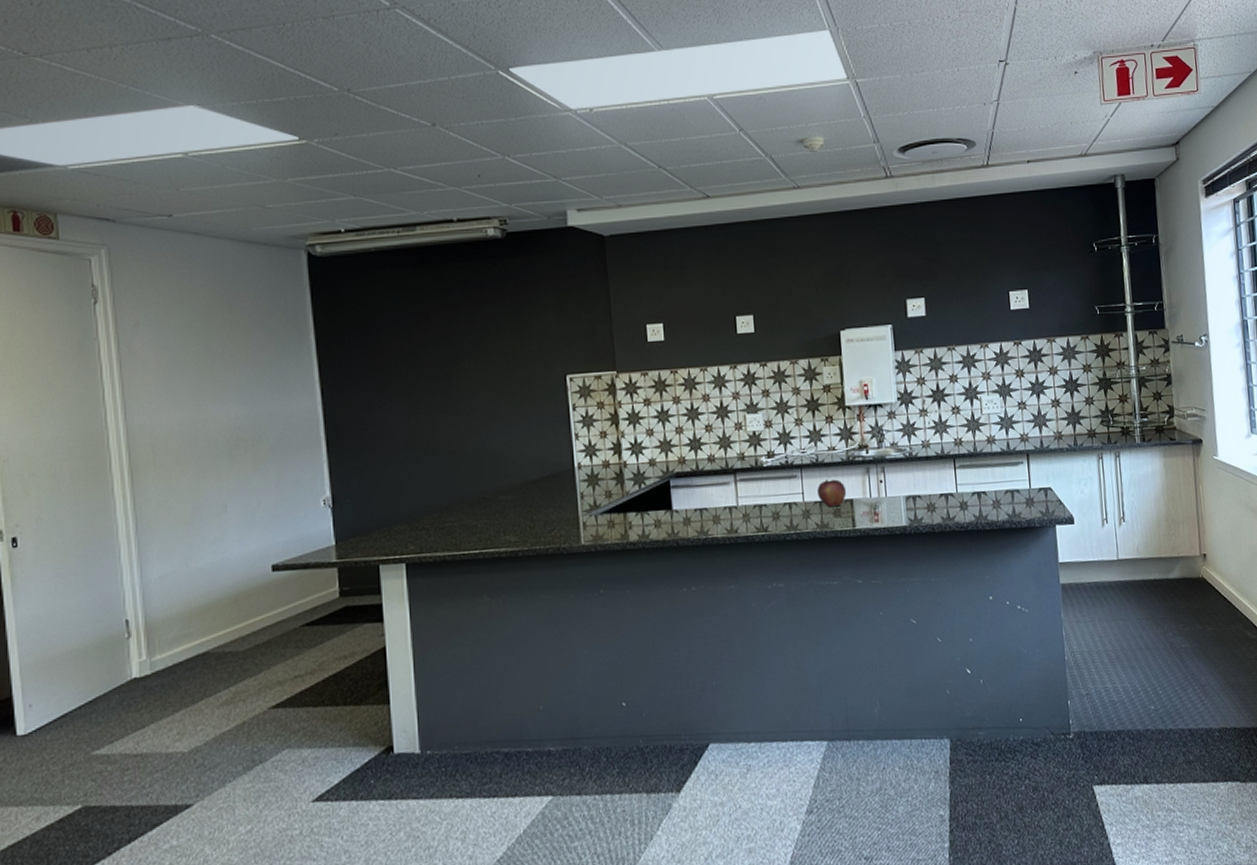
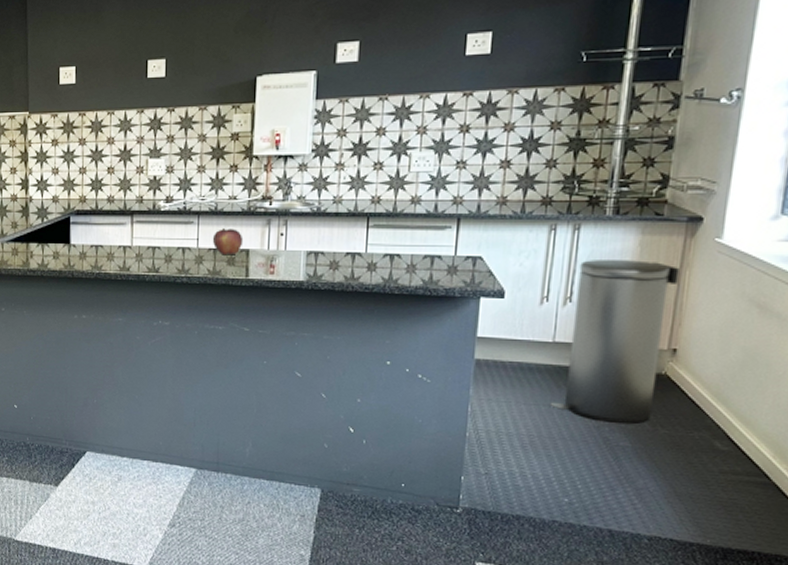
pedal bin: none [1125,479,1199,628] -> present [549,260,680,424]

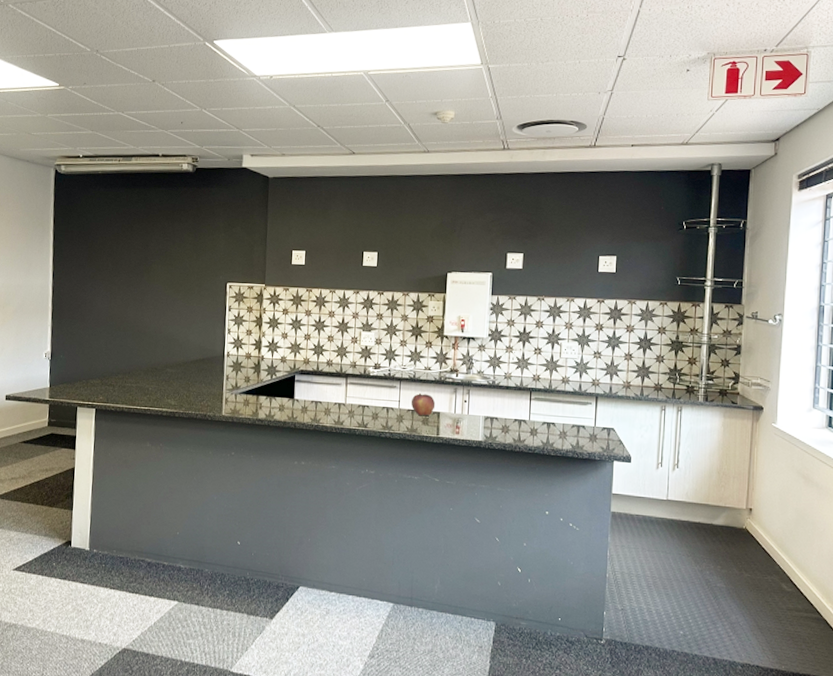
pedal bin: present [549,260,680,424] -> none [666,435,750,568]

